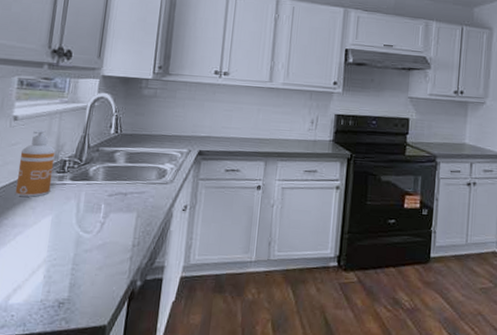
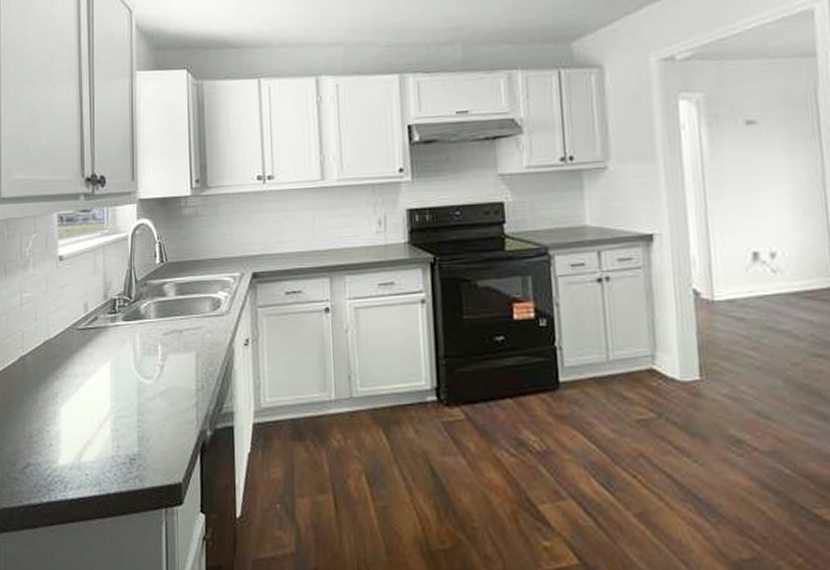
soap dispenser: present [15,130,56,197] -> none [70,268,105,343]

